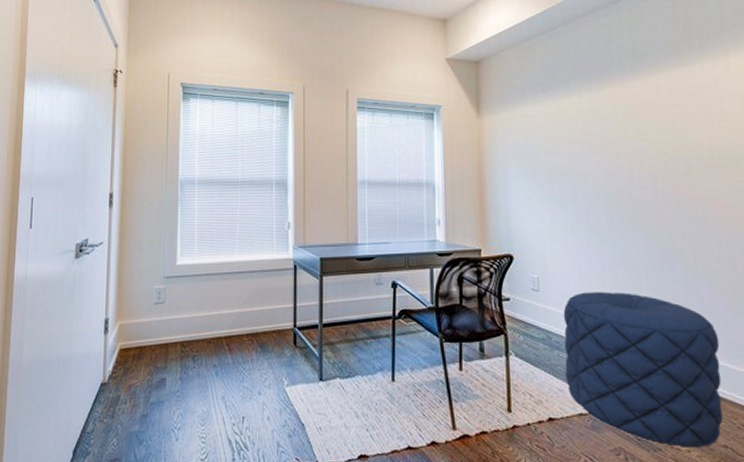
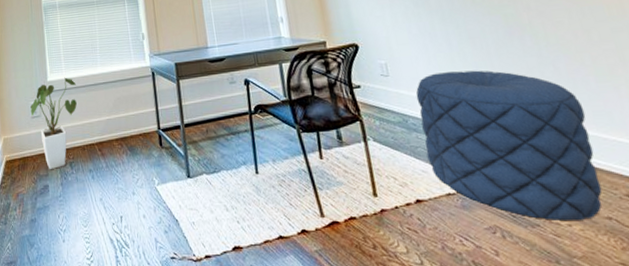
house plant: none [154,262,208,363] -> present [30,77,77,170]

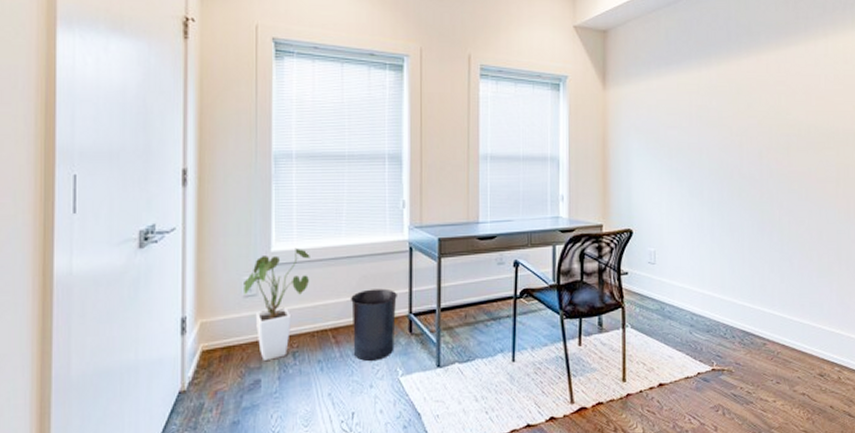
waste bin: none [109,108,149,171] -> present [350,288,397,361]
pouf: present [416,70,602,220] -> none [675,262,804,398]

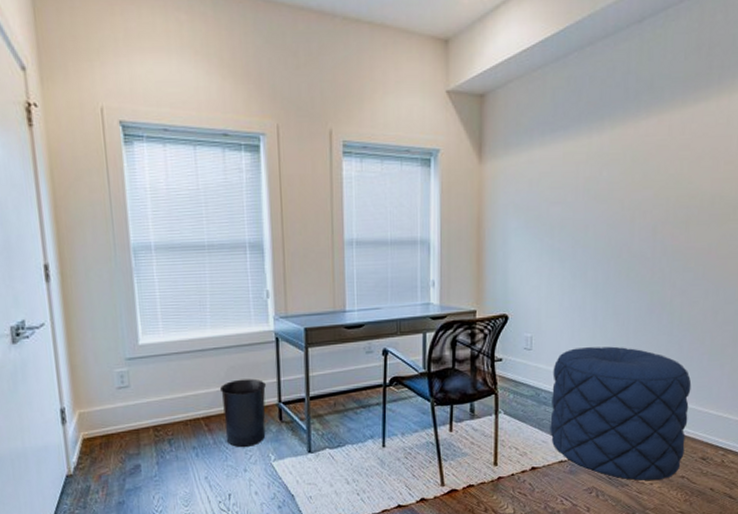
house plant: present [244,247,310,362] -> none [115,340,178,448]
pouf: none [675,262,804,398] -> present [550,346,692,481]

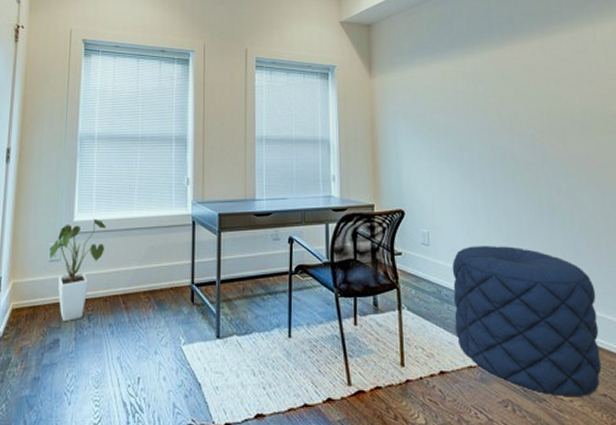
house plant: none [115,340,178,448] -> present [49,218,106,322]
waste bin: present [219,378,266,447] -> none [139,259,181,327]

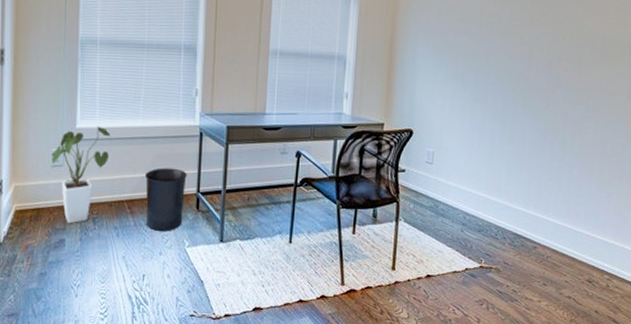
waste bin: none [139,259,181,327] -> present [144,168,187,231]
pouf: present [452,246,602,396] -> none [446,166,580,298]

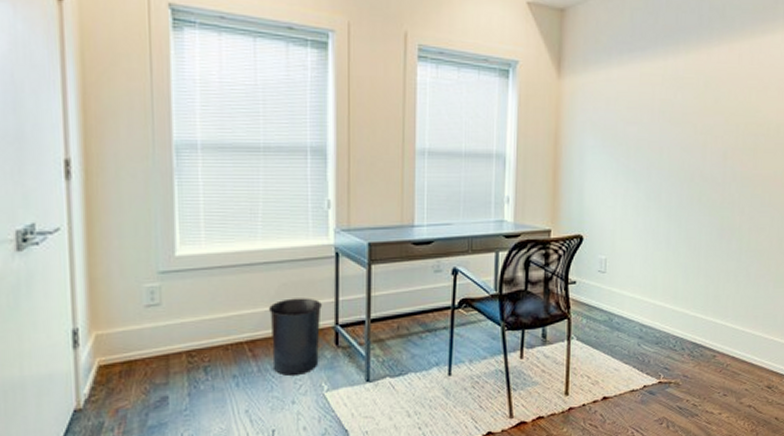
house plant: present [52,126,110,224] -> none [144,252,221,377]

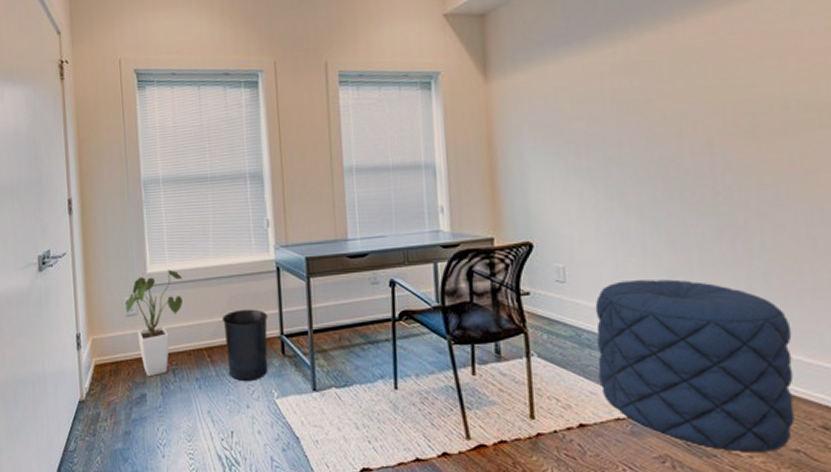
house plant: none [144,252,221,377] -> present [125,269,183,377]
pouf: none [622,271,758,410] -> present [595,279,795,452]

